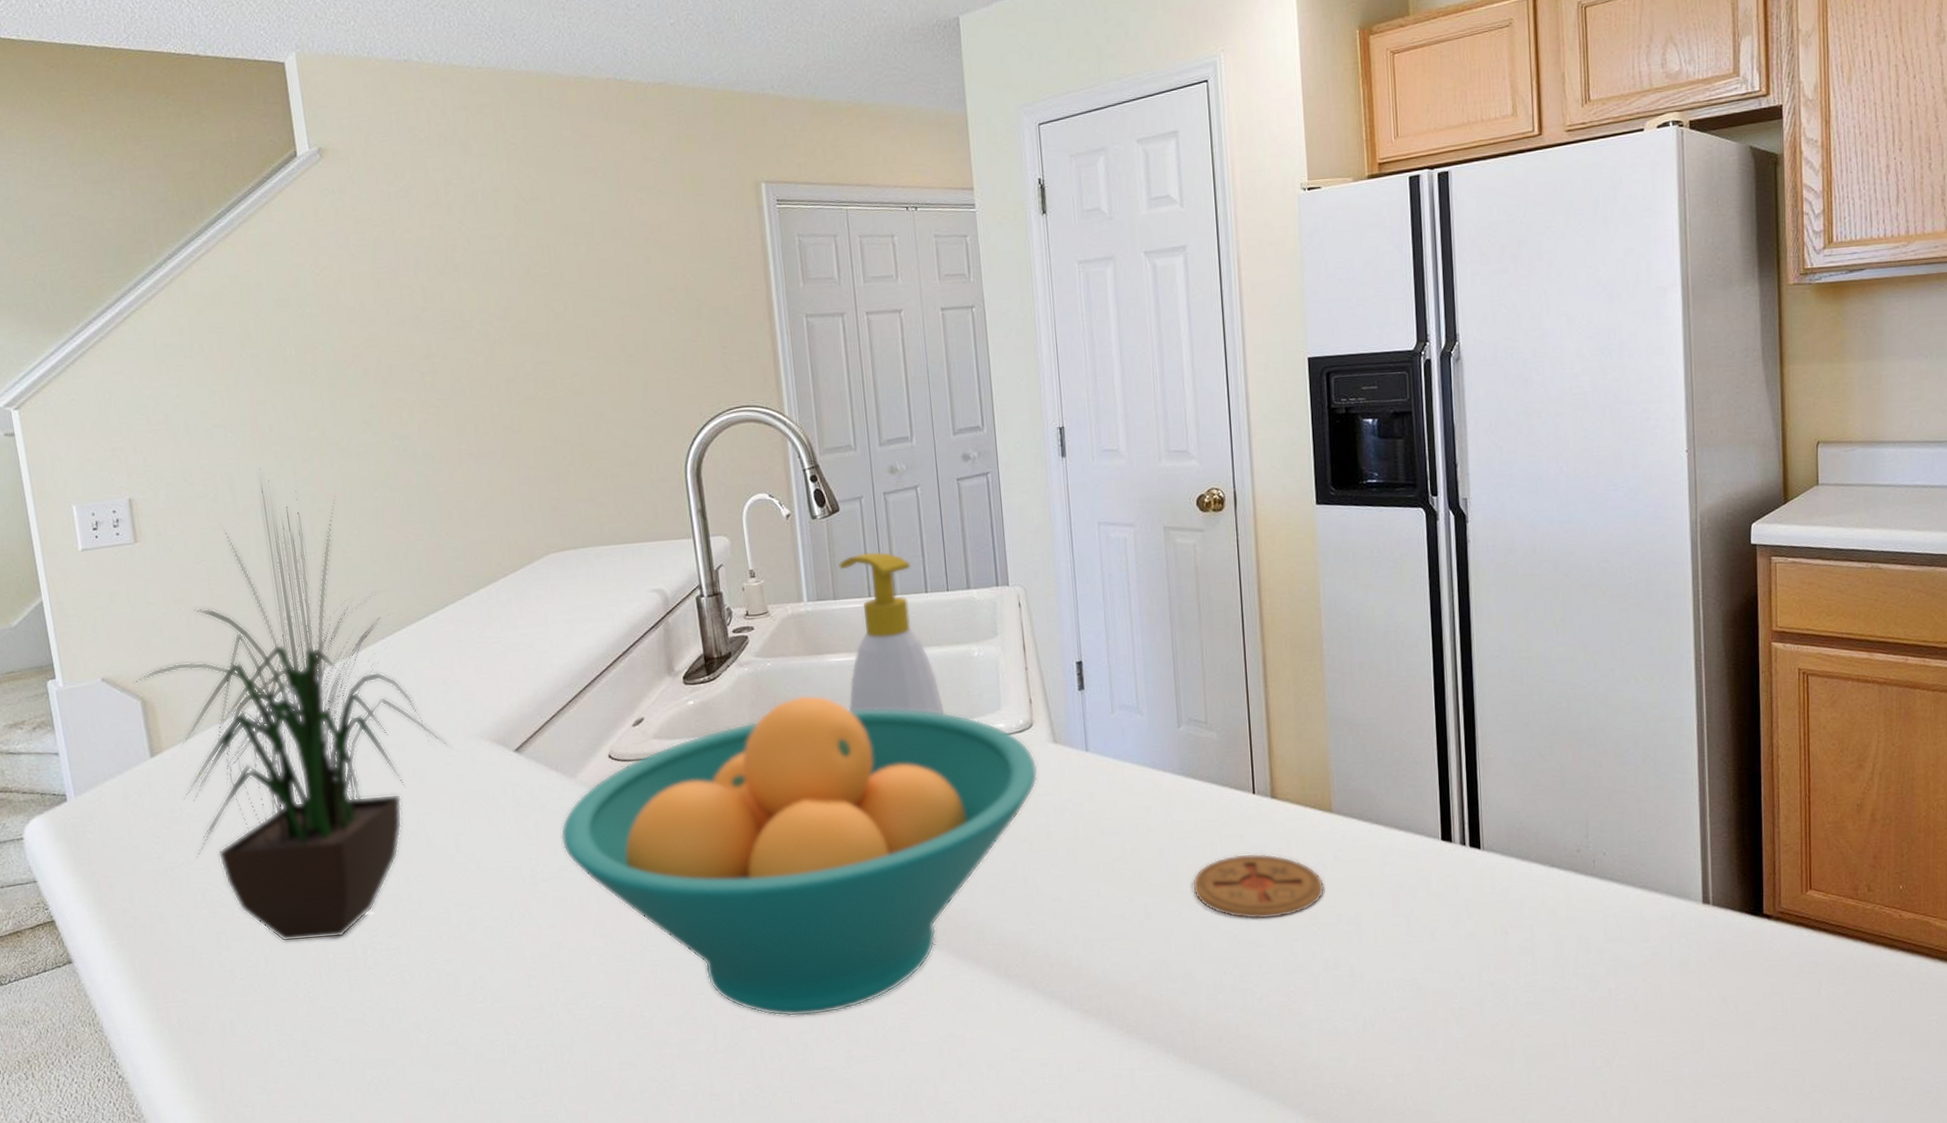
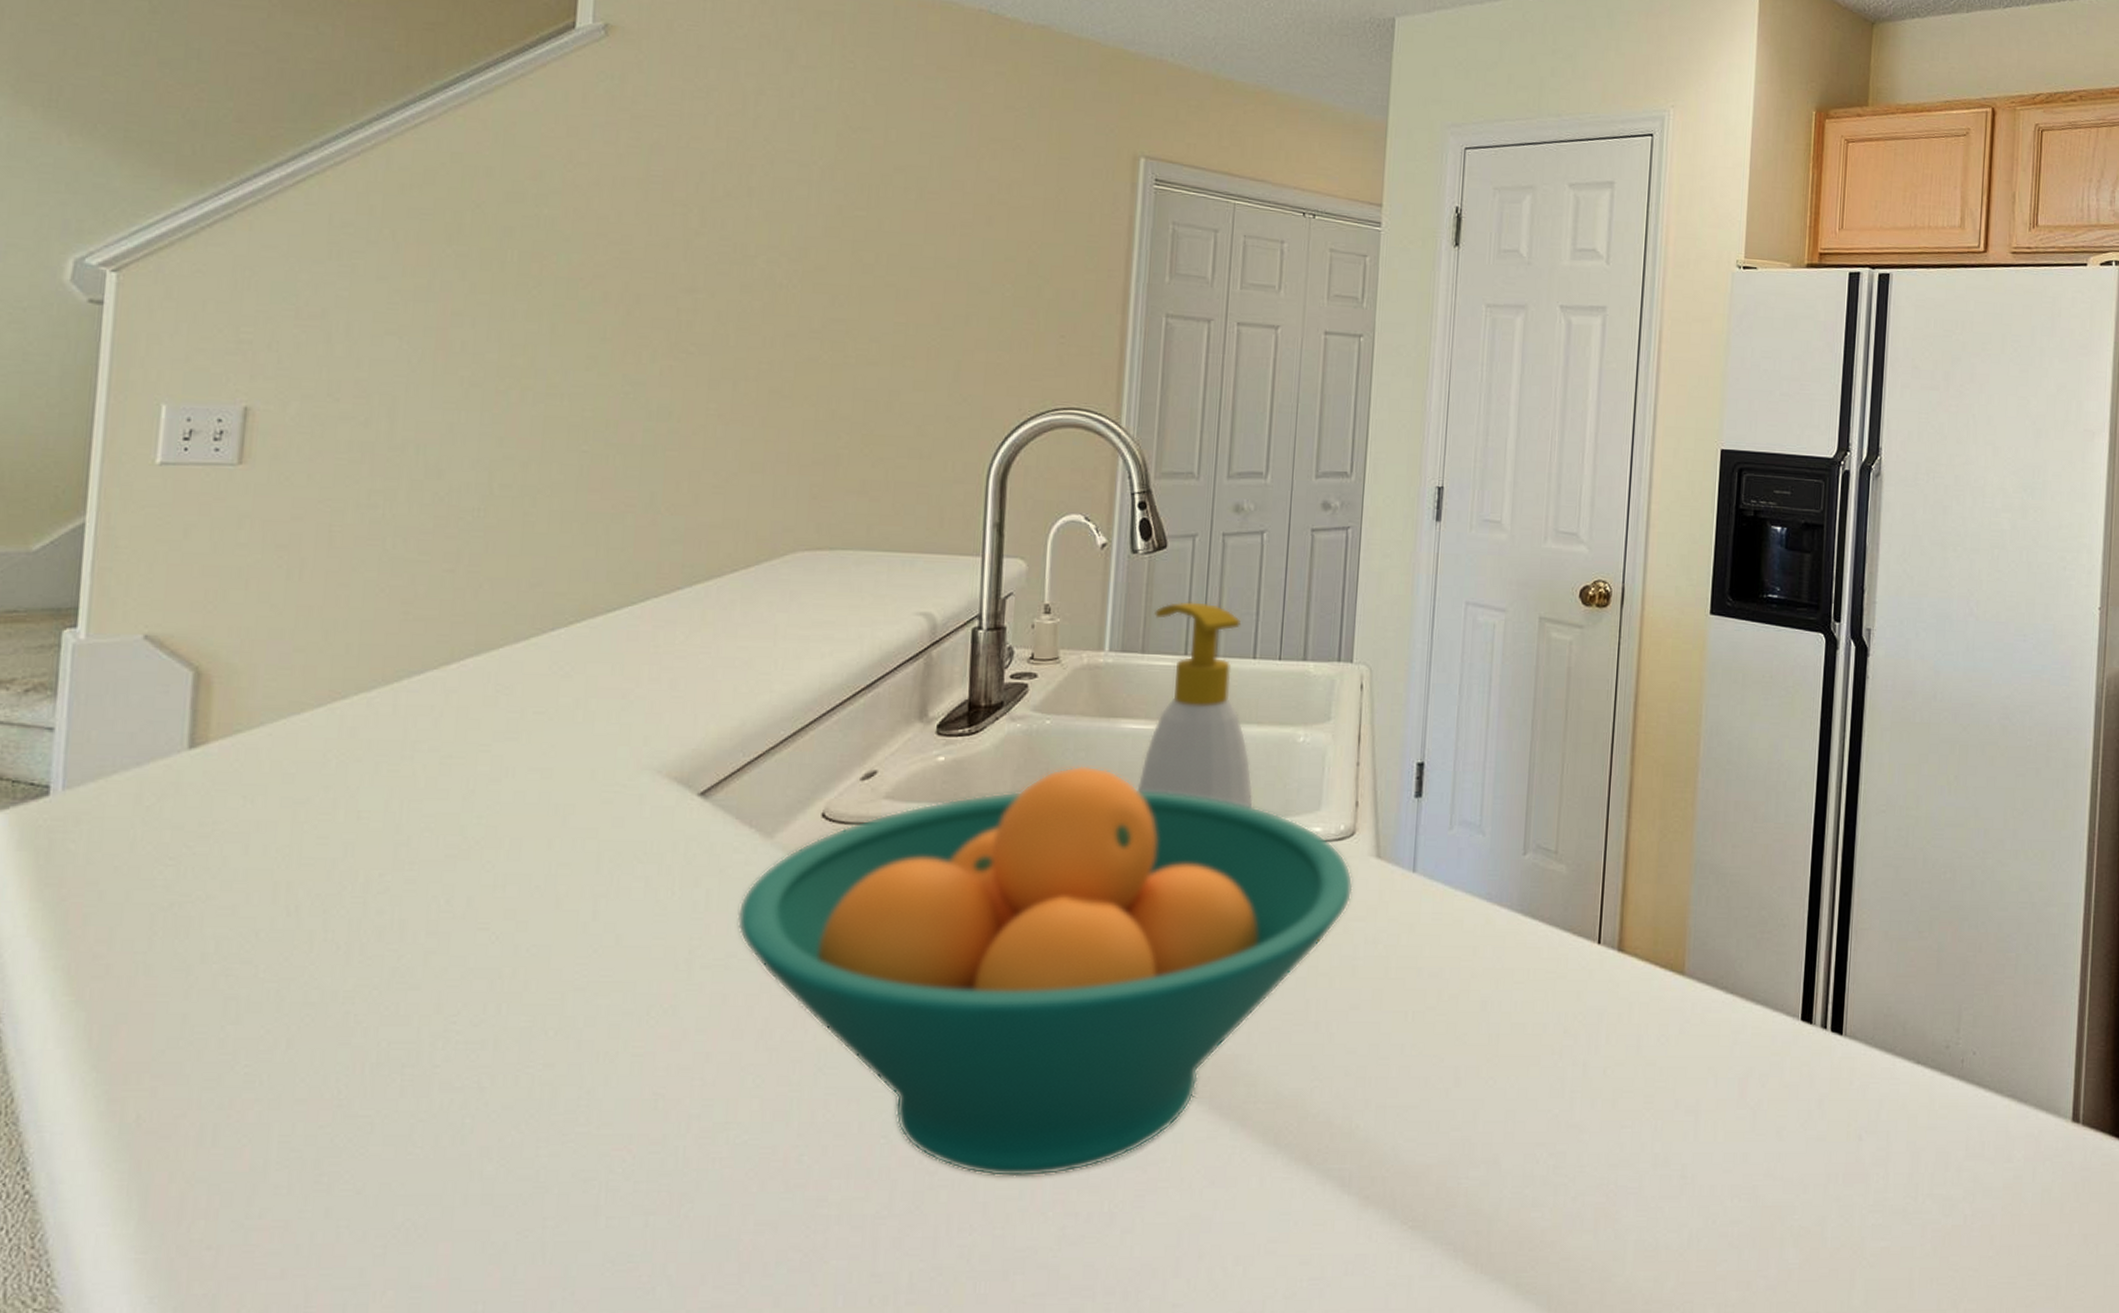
potted plant: present [134,468,451,942] -> none [190,393,615,1020]
coaster: present [1192,853,1325,920] -> none [1513,1015,1666,1099]

